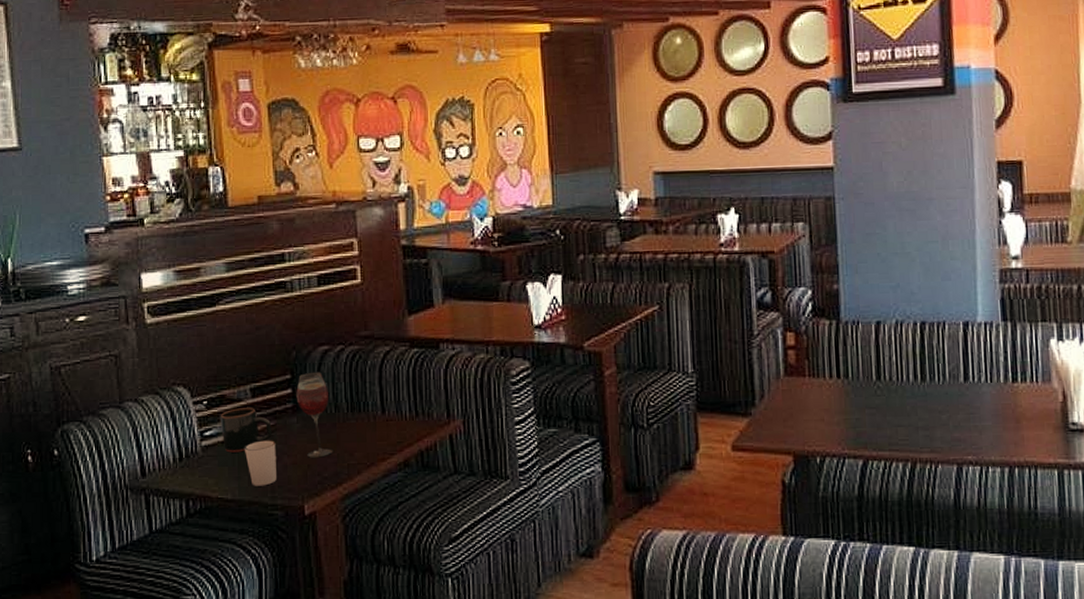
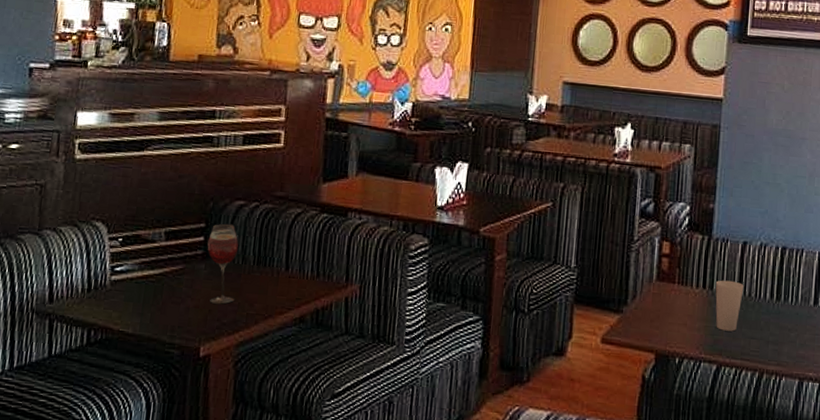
mug: present [220,408,272,453] -> none [131,248,181,291]
cup: present [244,440,277,486] -> none [150,281,182,325]
cup: none [850,366,883,422] -> present [715,280,744,332]

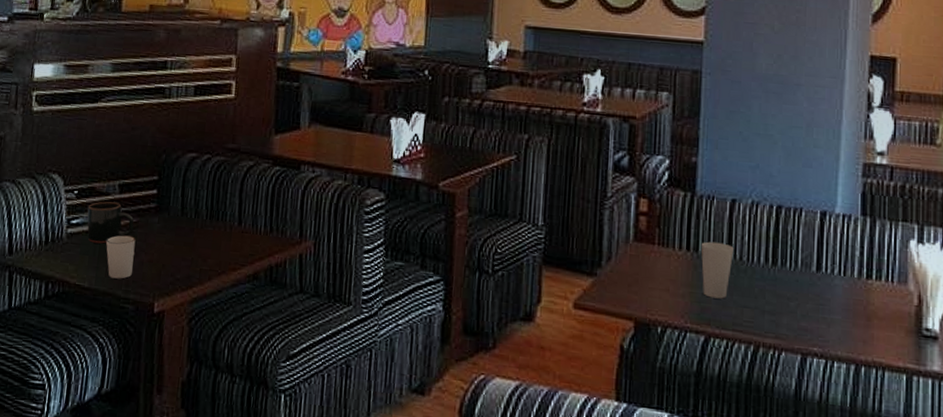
mug: none [131,248,181,291] -> present [87,201,134,244]
cup: none [150,281,182,325] -> present [105,235,136,279]
wineglass: present [207,223,239,305] -> none [160,176,192,260]

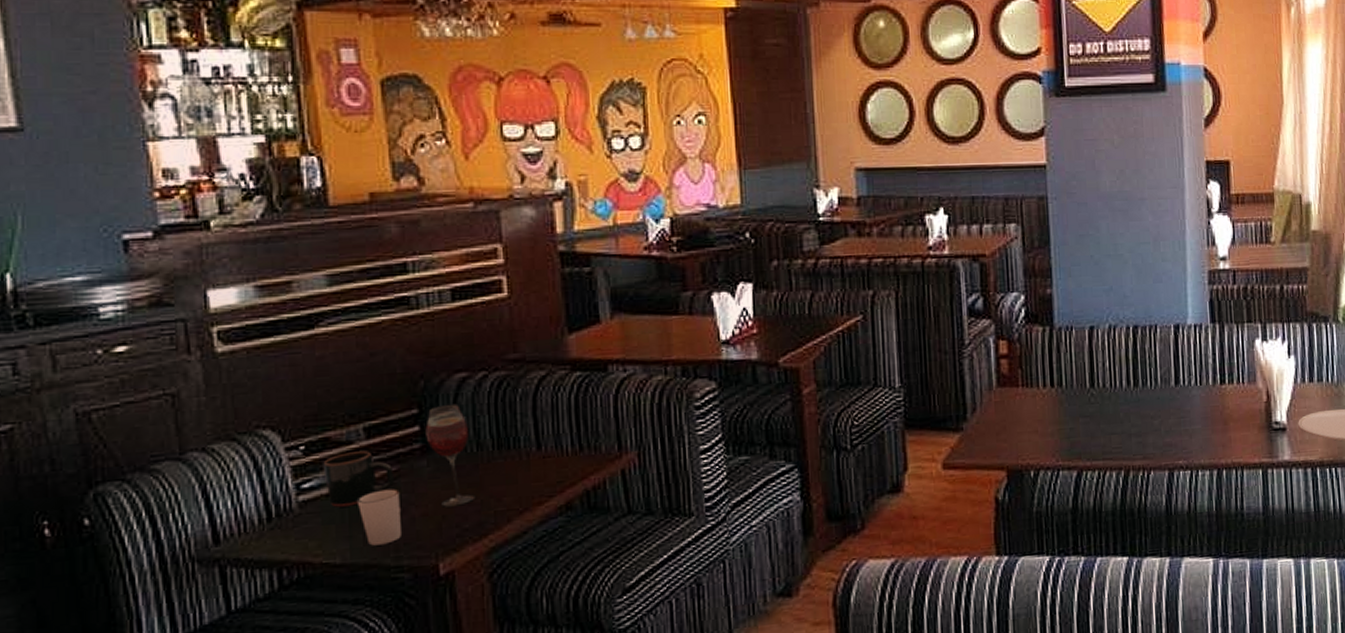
wineglass: none [160,176,192,260] -> present [425,404,476,507]
cup: present [701,241,734,299] -> none [1064,373,1097,431]

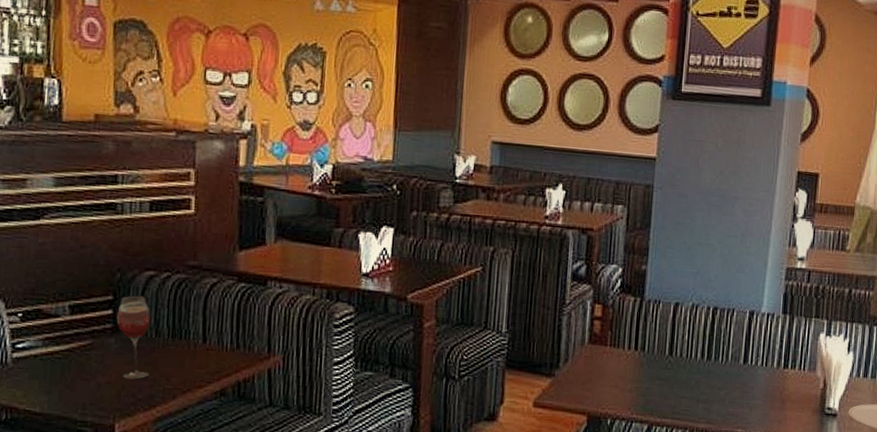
mug: present [323,451,394,507] -> none [34,323,89,367]
cup: present [356,488,402,546] -> none [57,357,91,402]

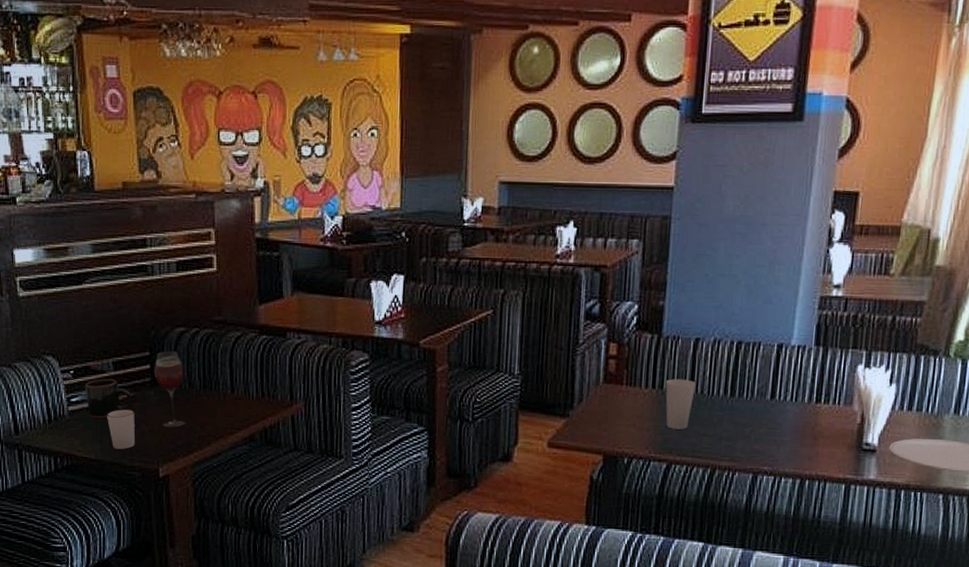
mug: none [34,323,89,367] -> present [85,379,132,419]
cup: none [57,357,91,402] -> present [106,409,136,450]
cup: none [647,341,675,392] -> present [665,379,696,430]

